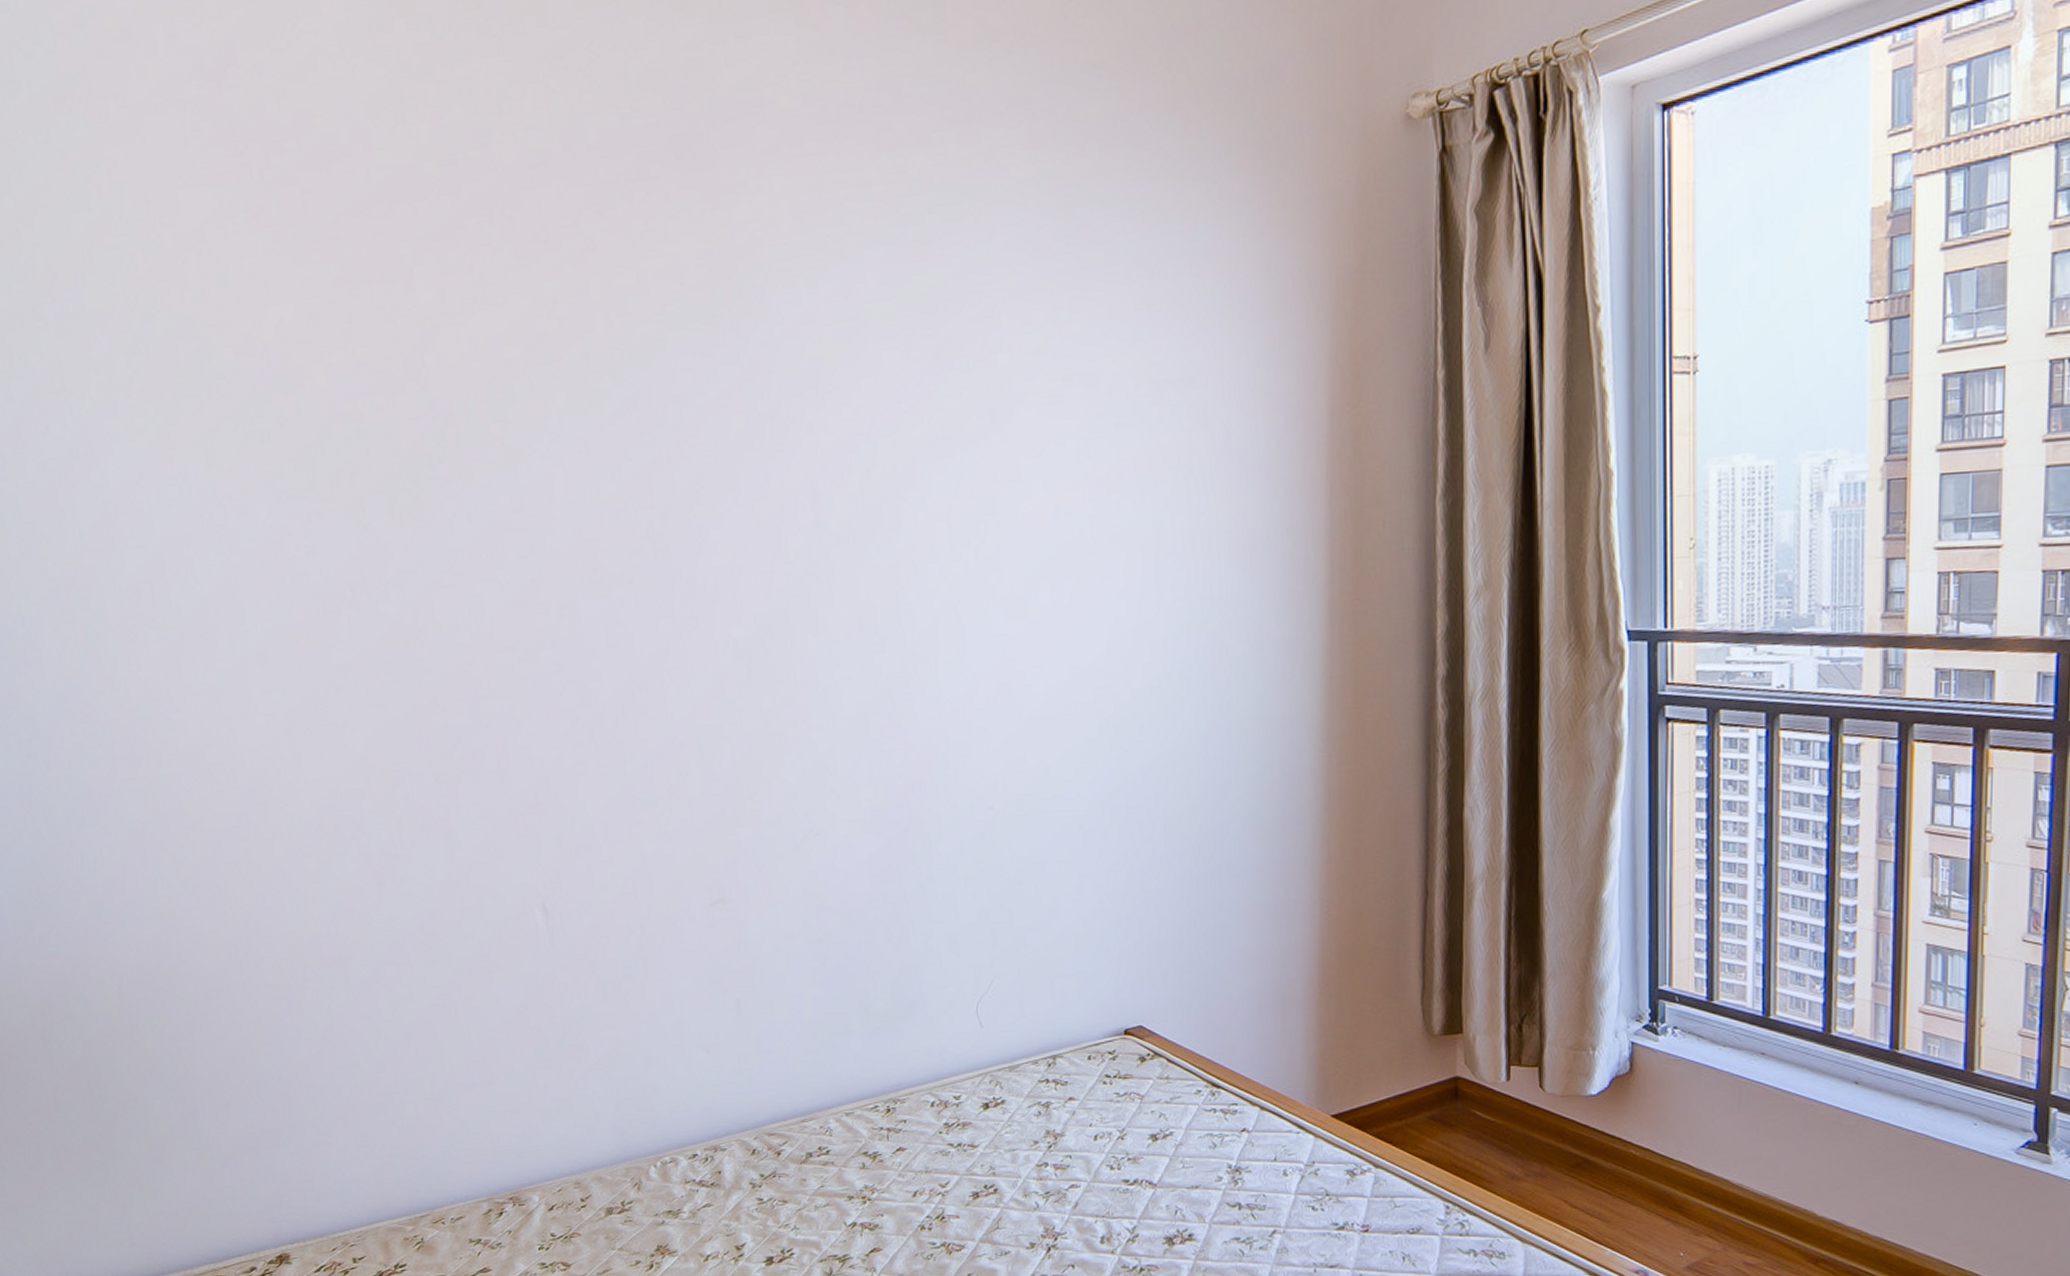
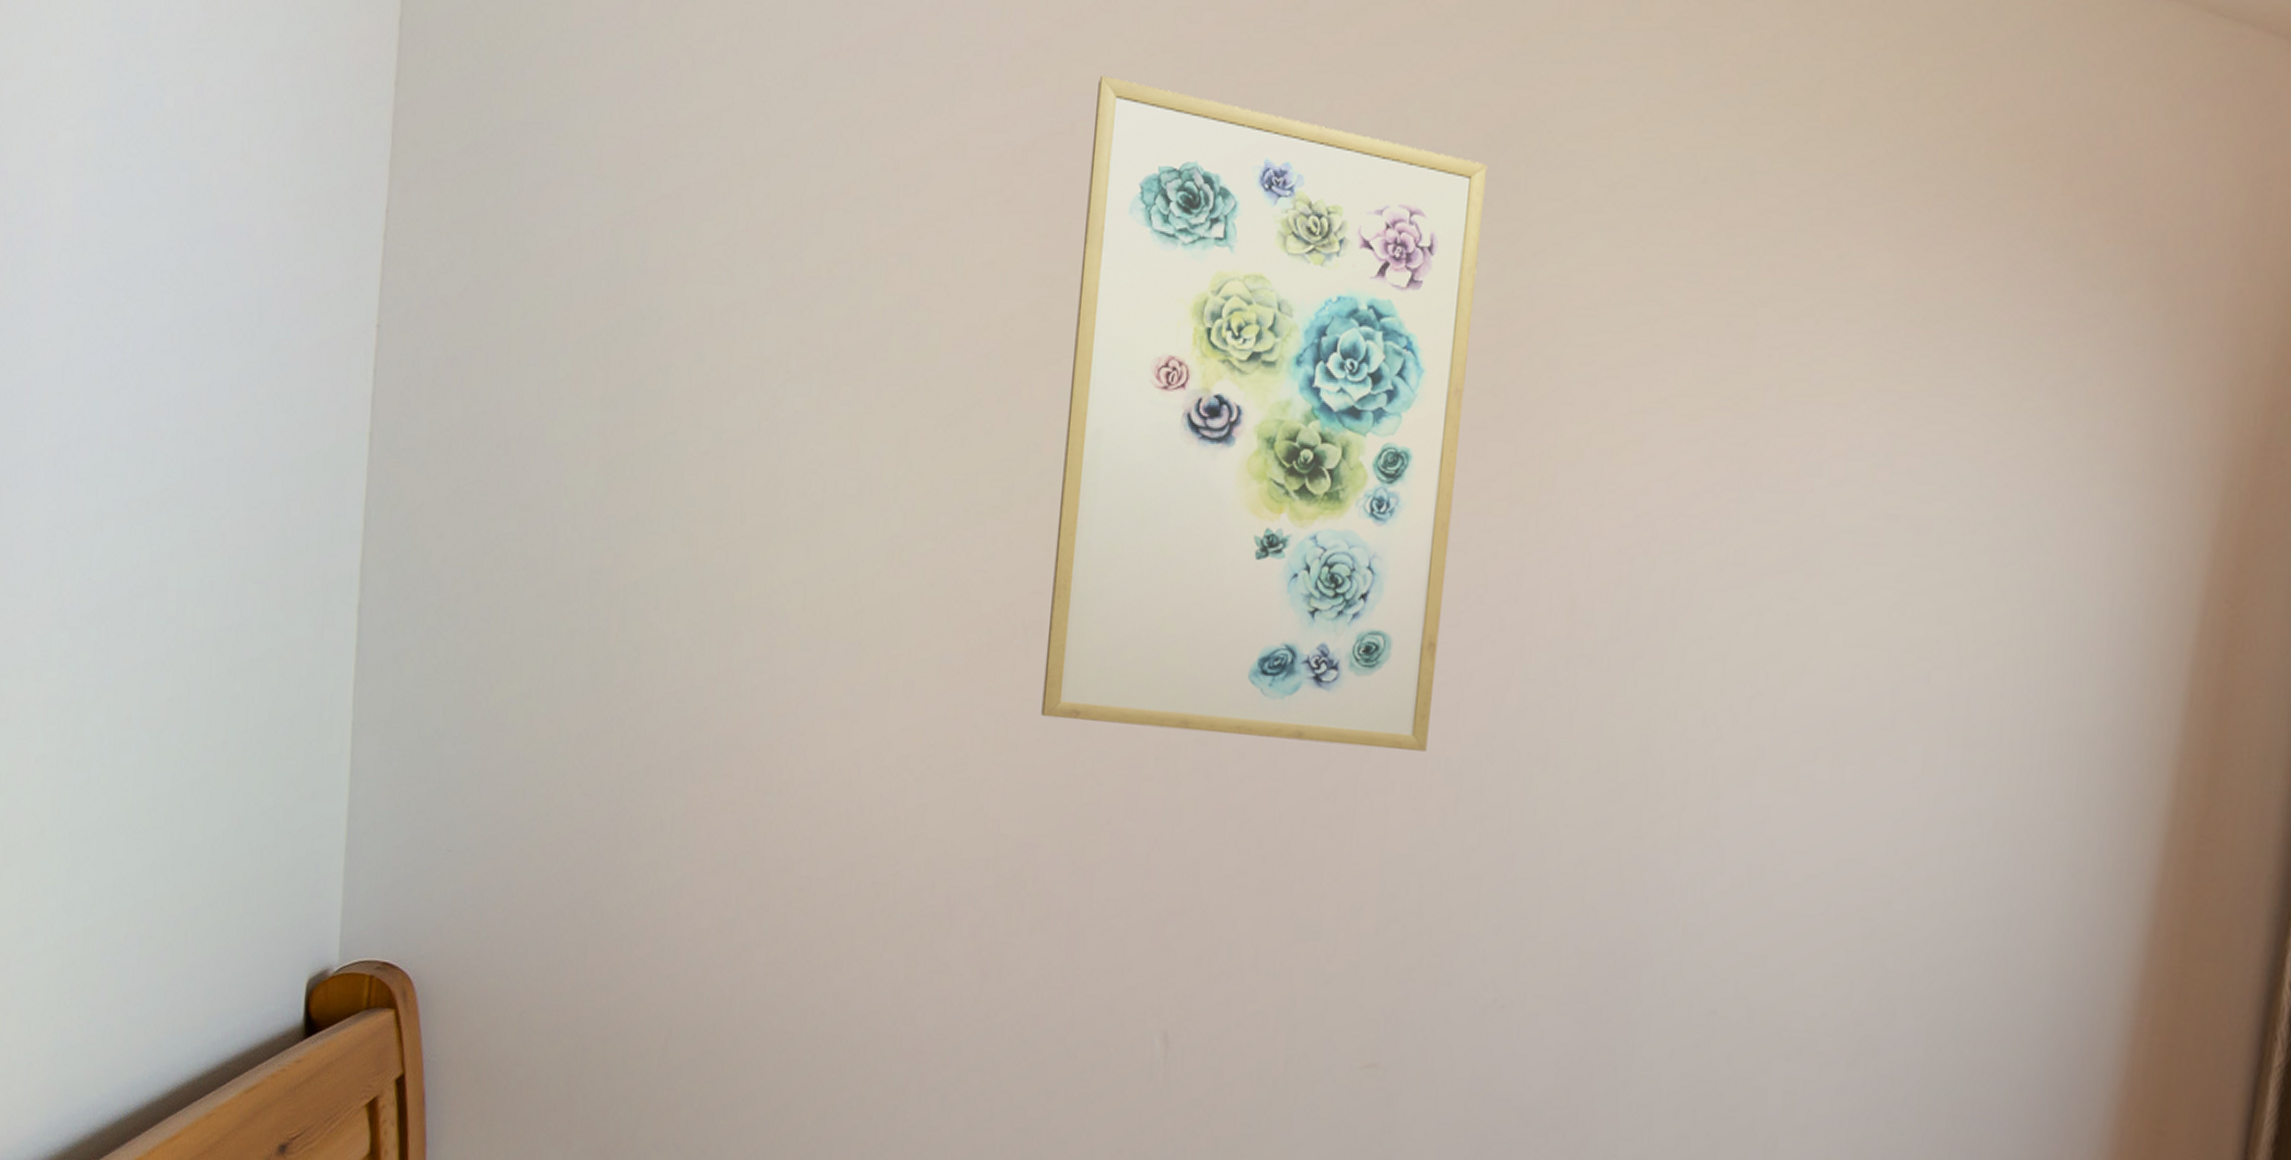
wall art: none [313,90,716,662] -> present [1041,75,1488,751]

